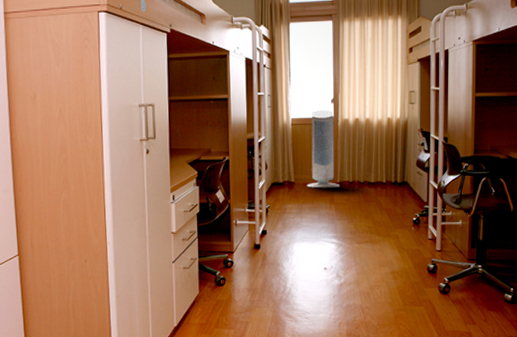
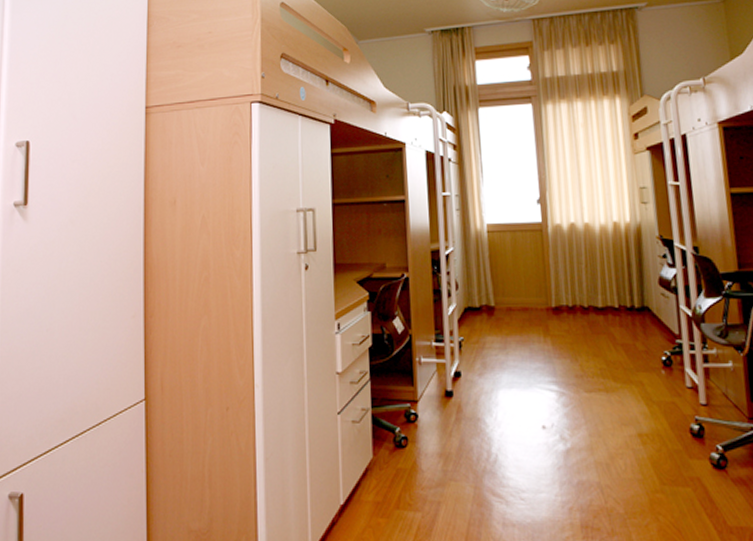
air purifier: present [307,109,340,188] -> none [511,212,556,315]

